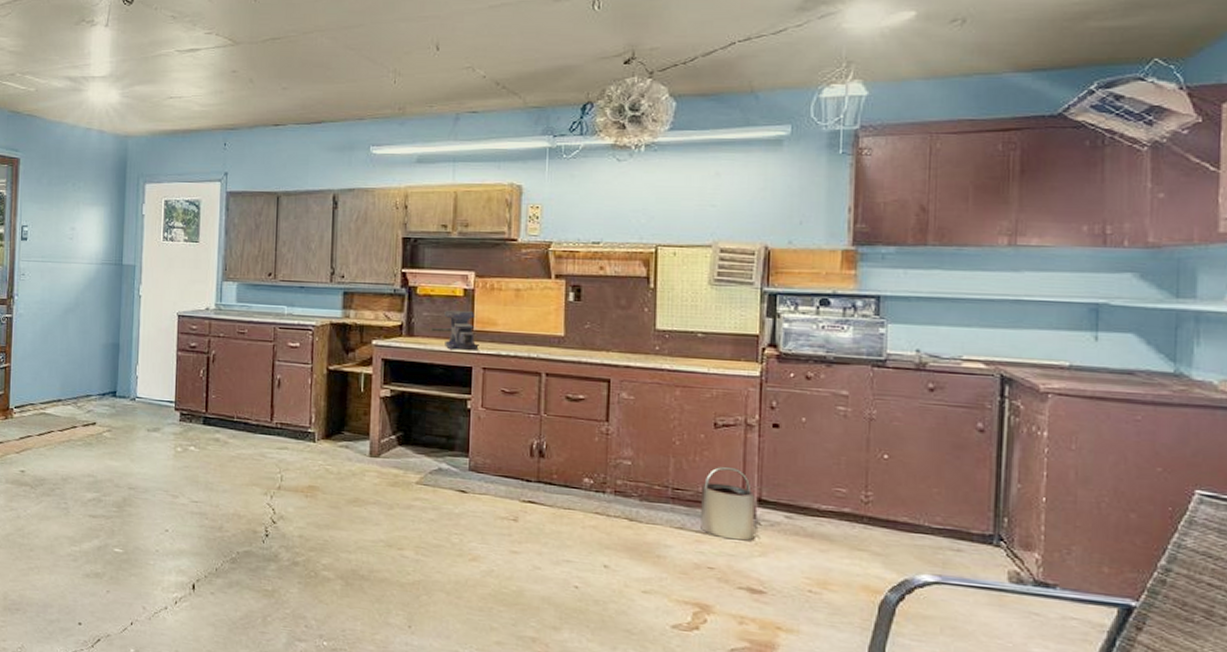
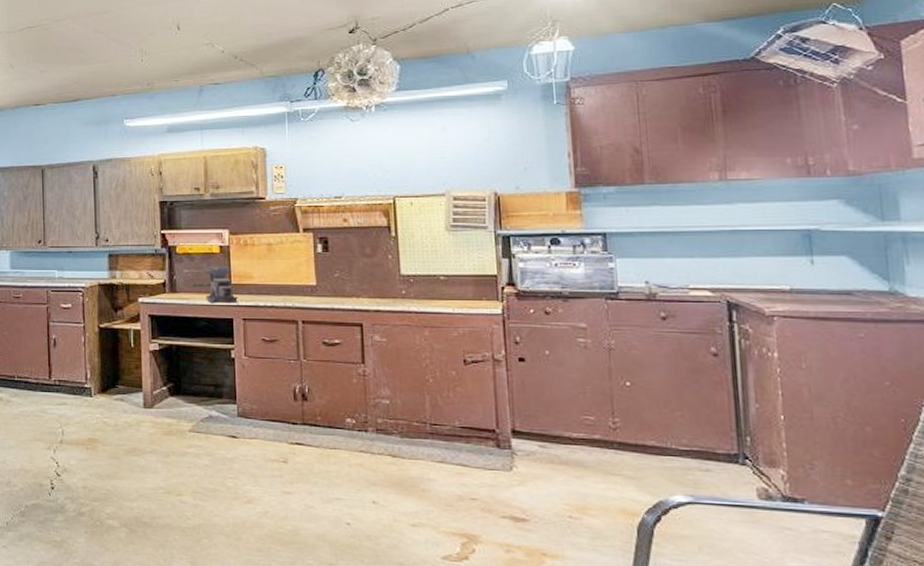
bucket: present [700,466,755,541] -> none [458,400,511,471]

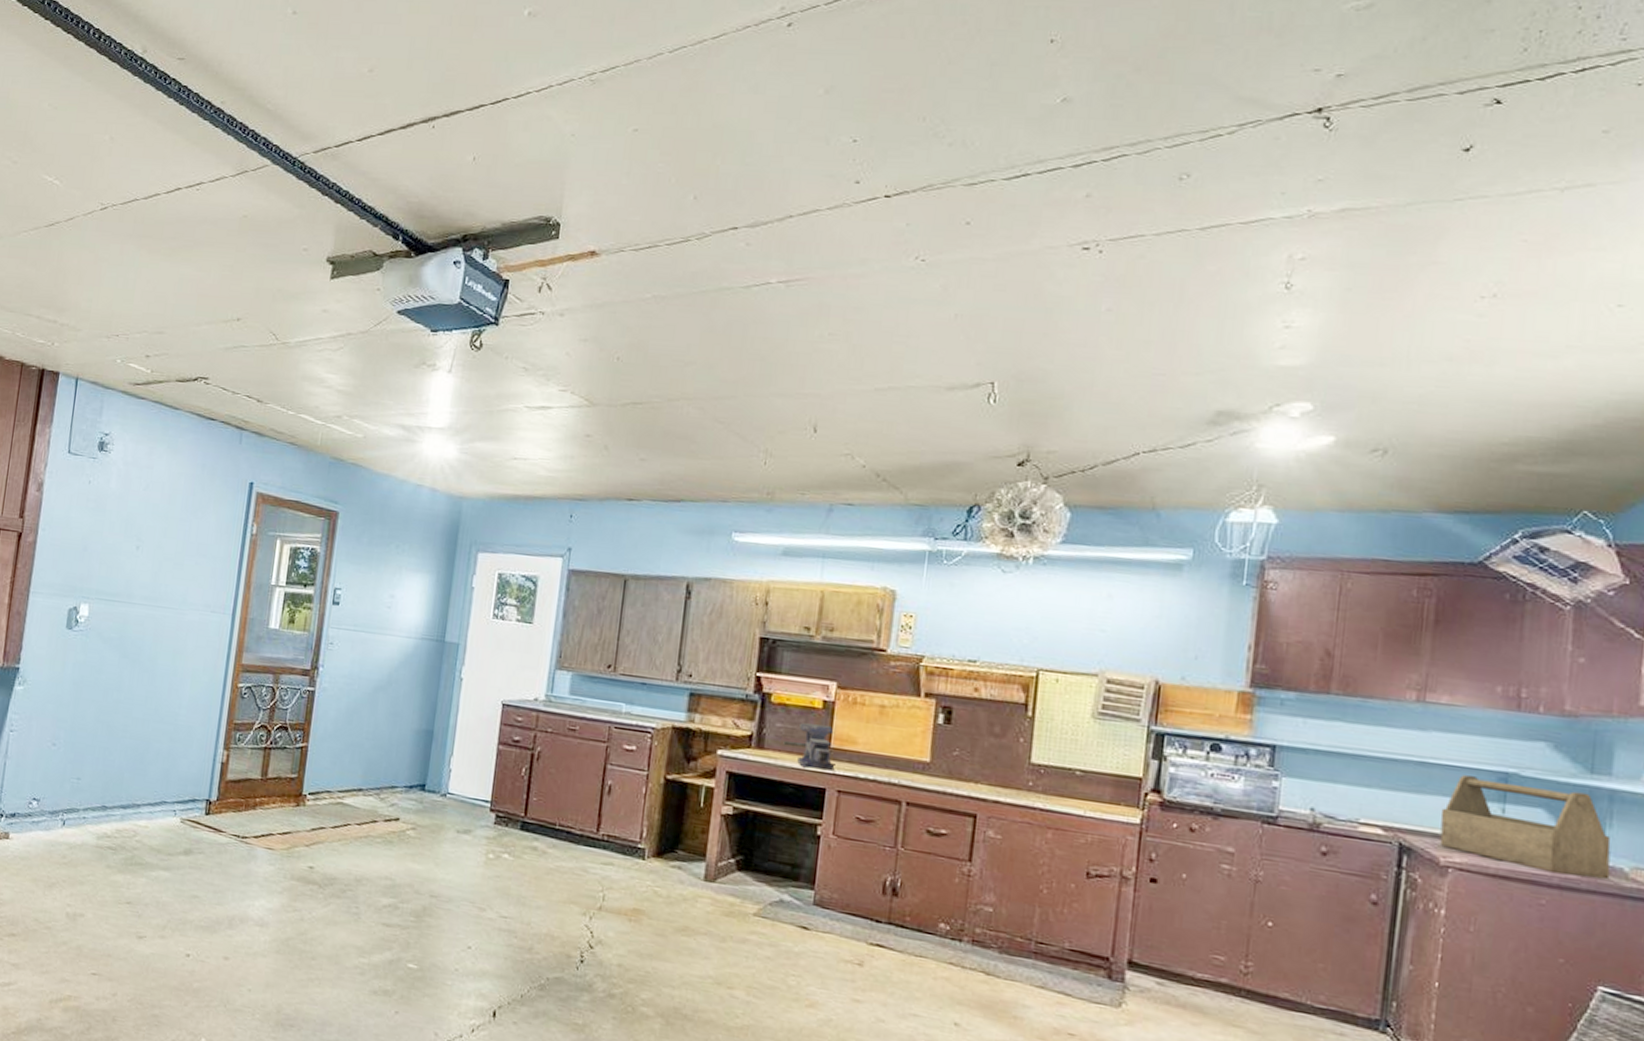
tool box: none [758,237,916,310] -> present [1439,775,1611,880]

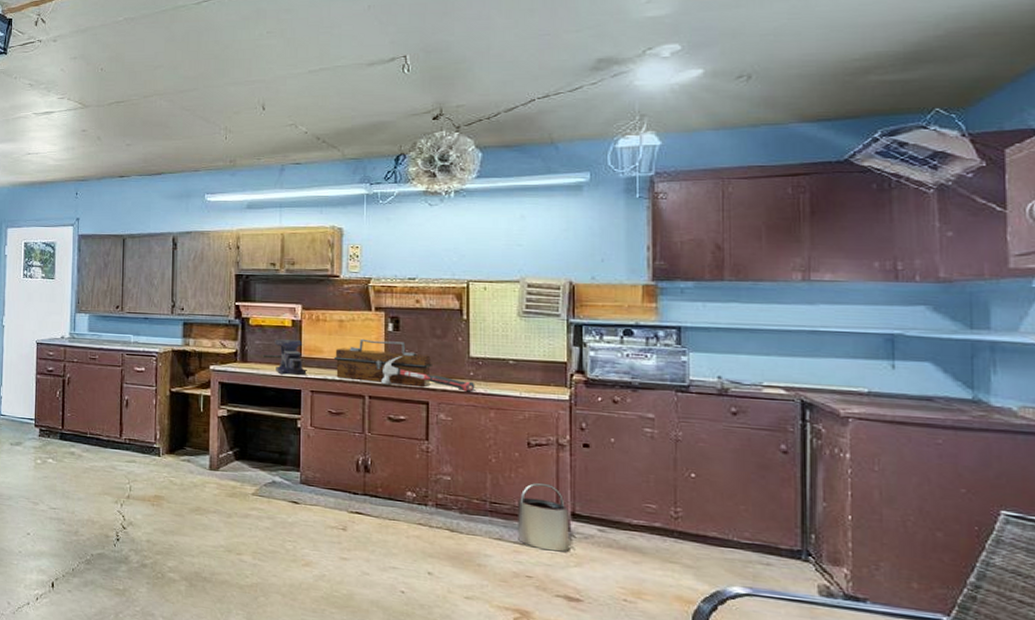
toolbox: none [868,730,986,797] -> present [333,338,432,388]
hammer: none [923,754,1034,808] -> present [381,355,475,393]
bucket: none [1063,921,1126,1007] -> present [518,482,569,552]
tool box: present [1439,775,1611,880] -> none [836,339,1000,419]

